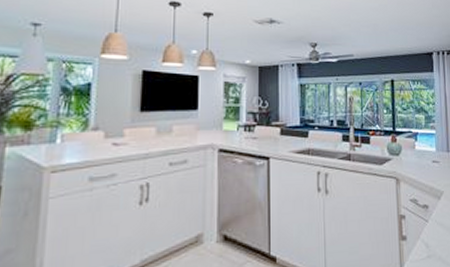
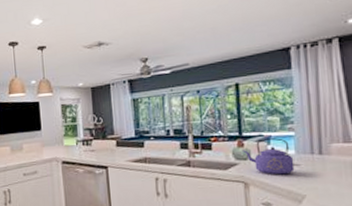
kettle: none [396,135,435,172] -> present [243,138,295,175]

